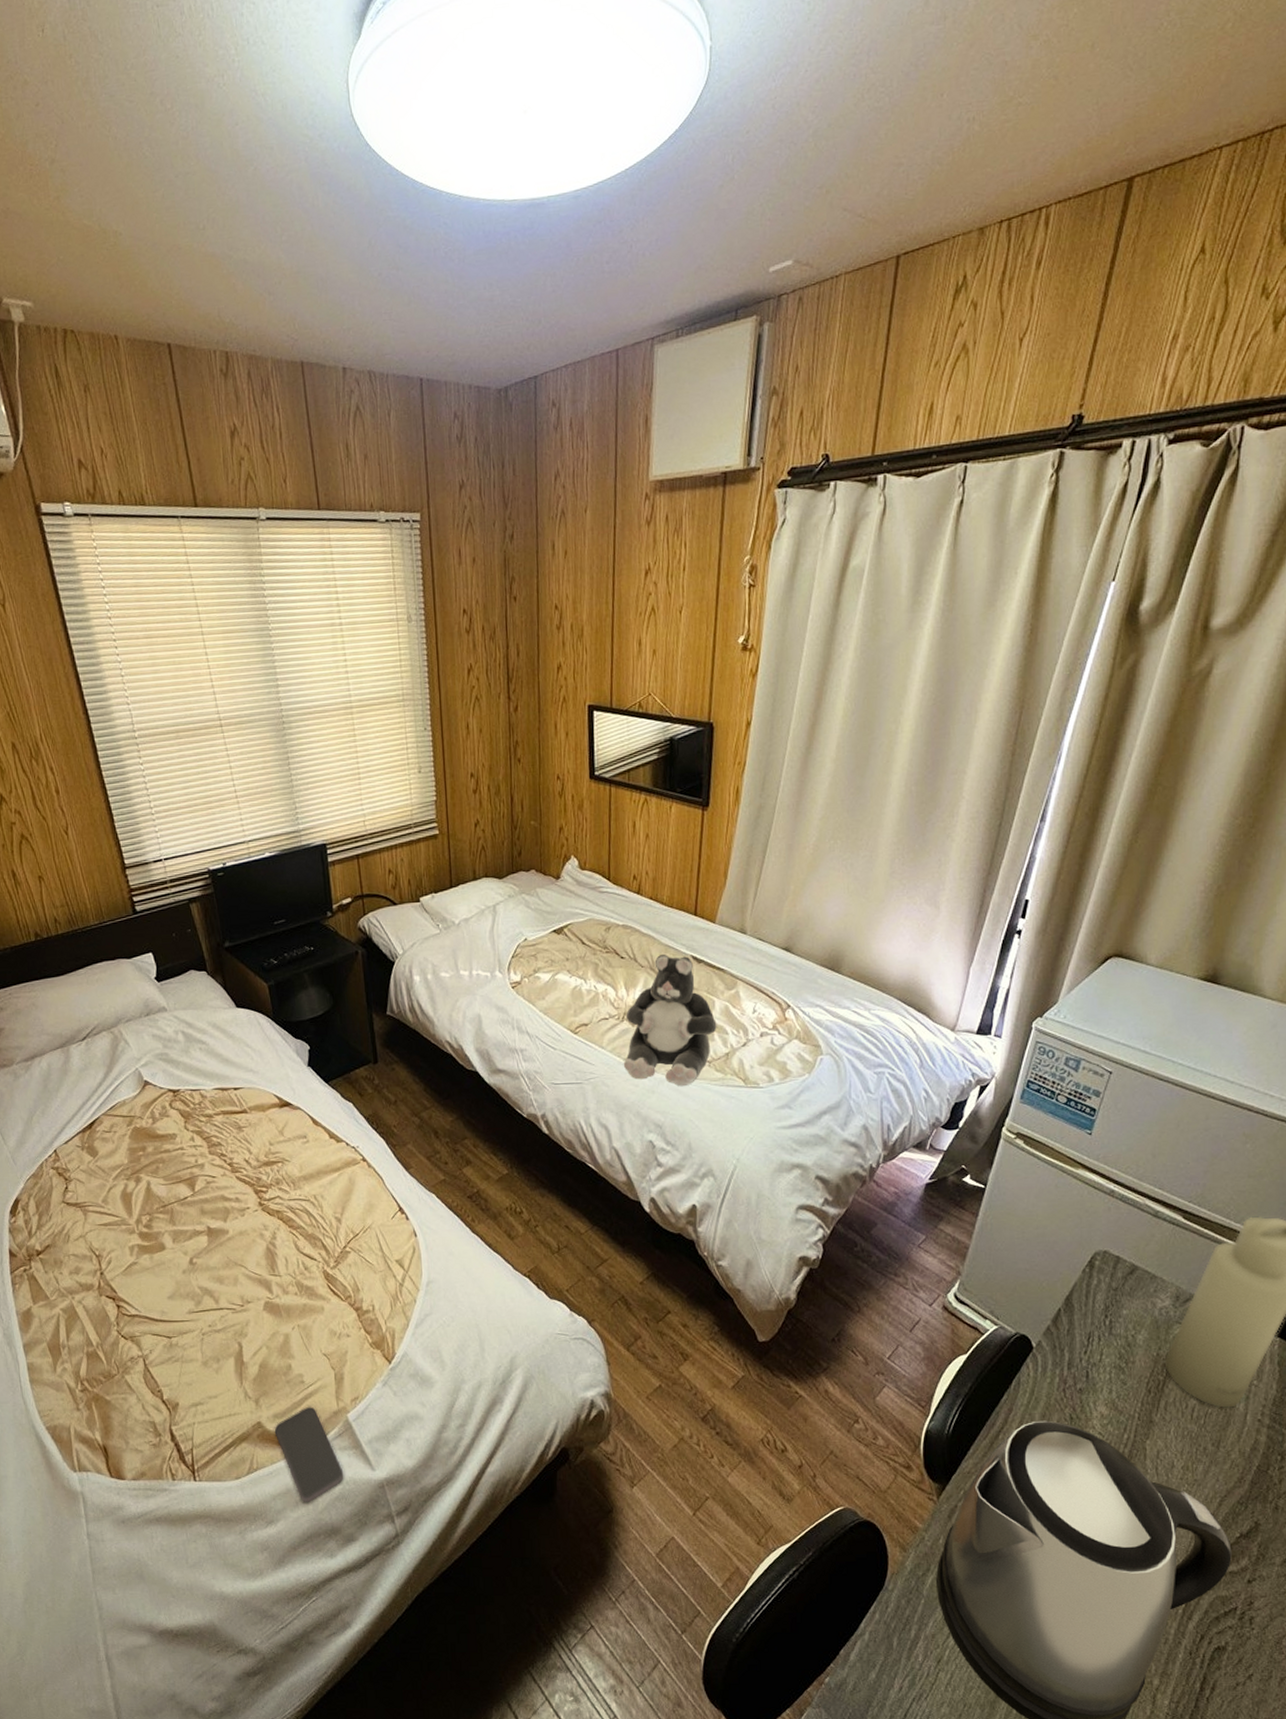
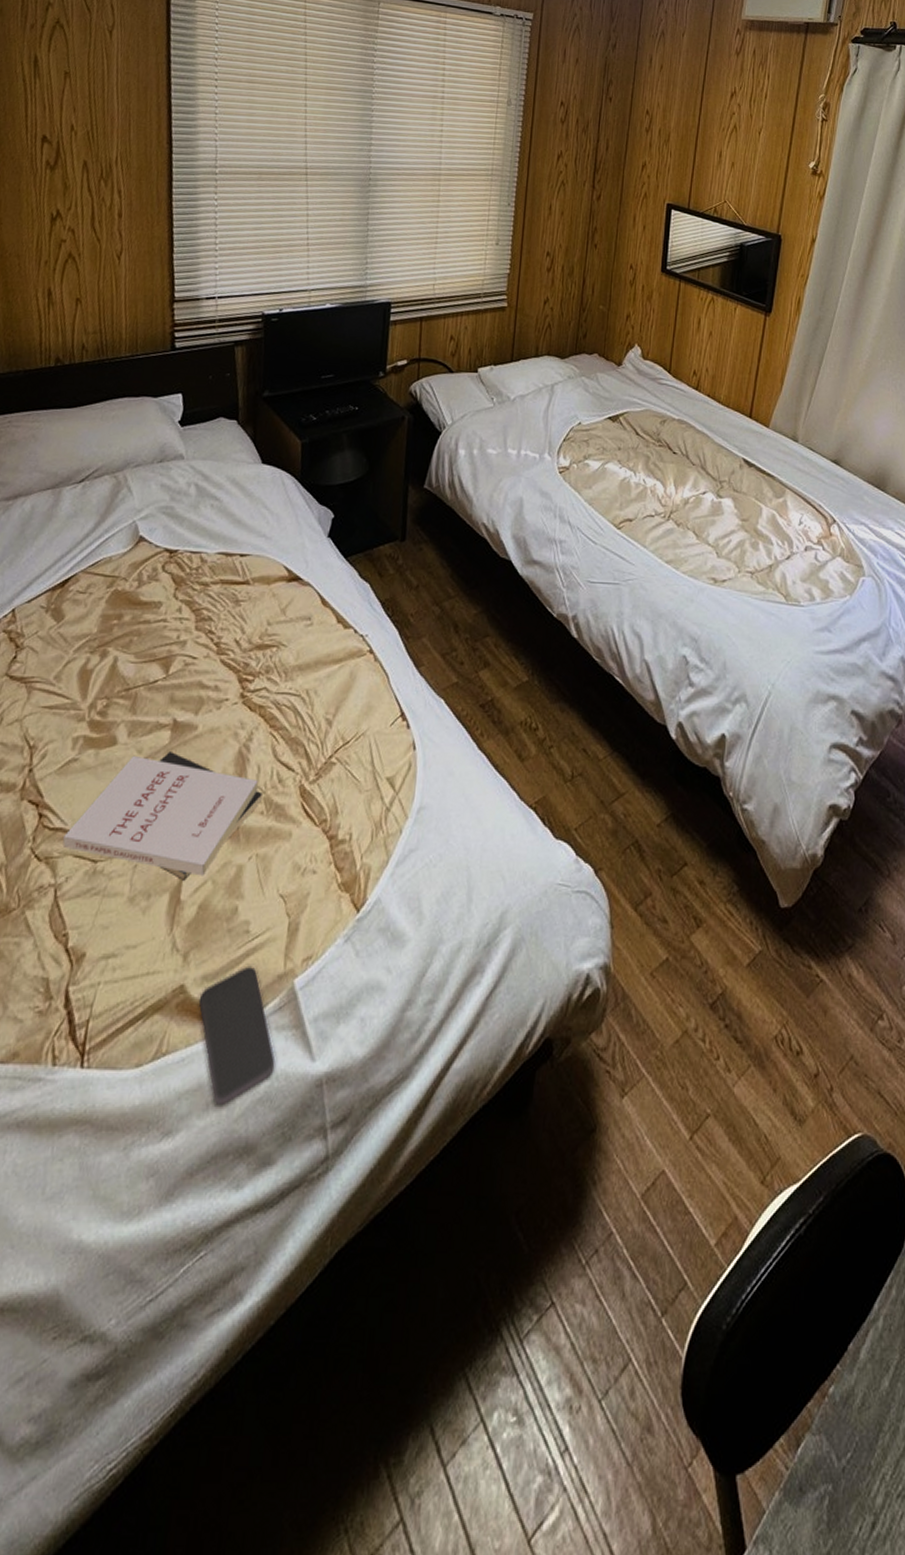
books: none [140,1252,295,1348] -> present [62,752,264,881]
plush toy: present [623,954,717,1087] -> none [664,453,762,598]

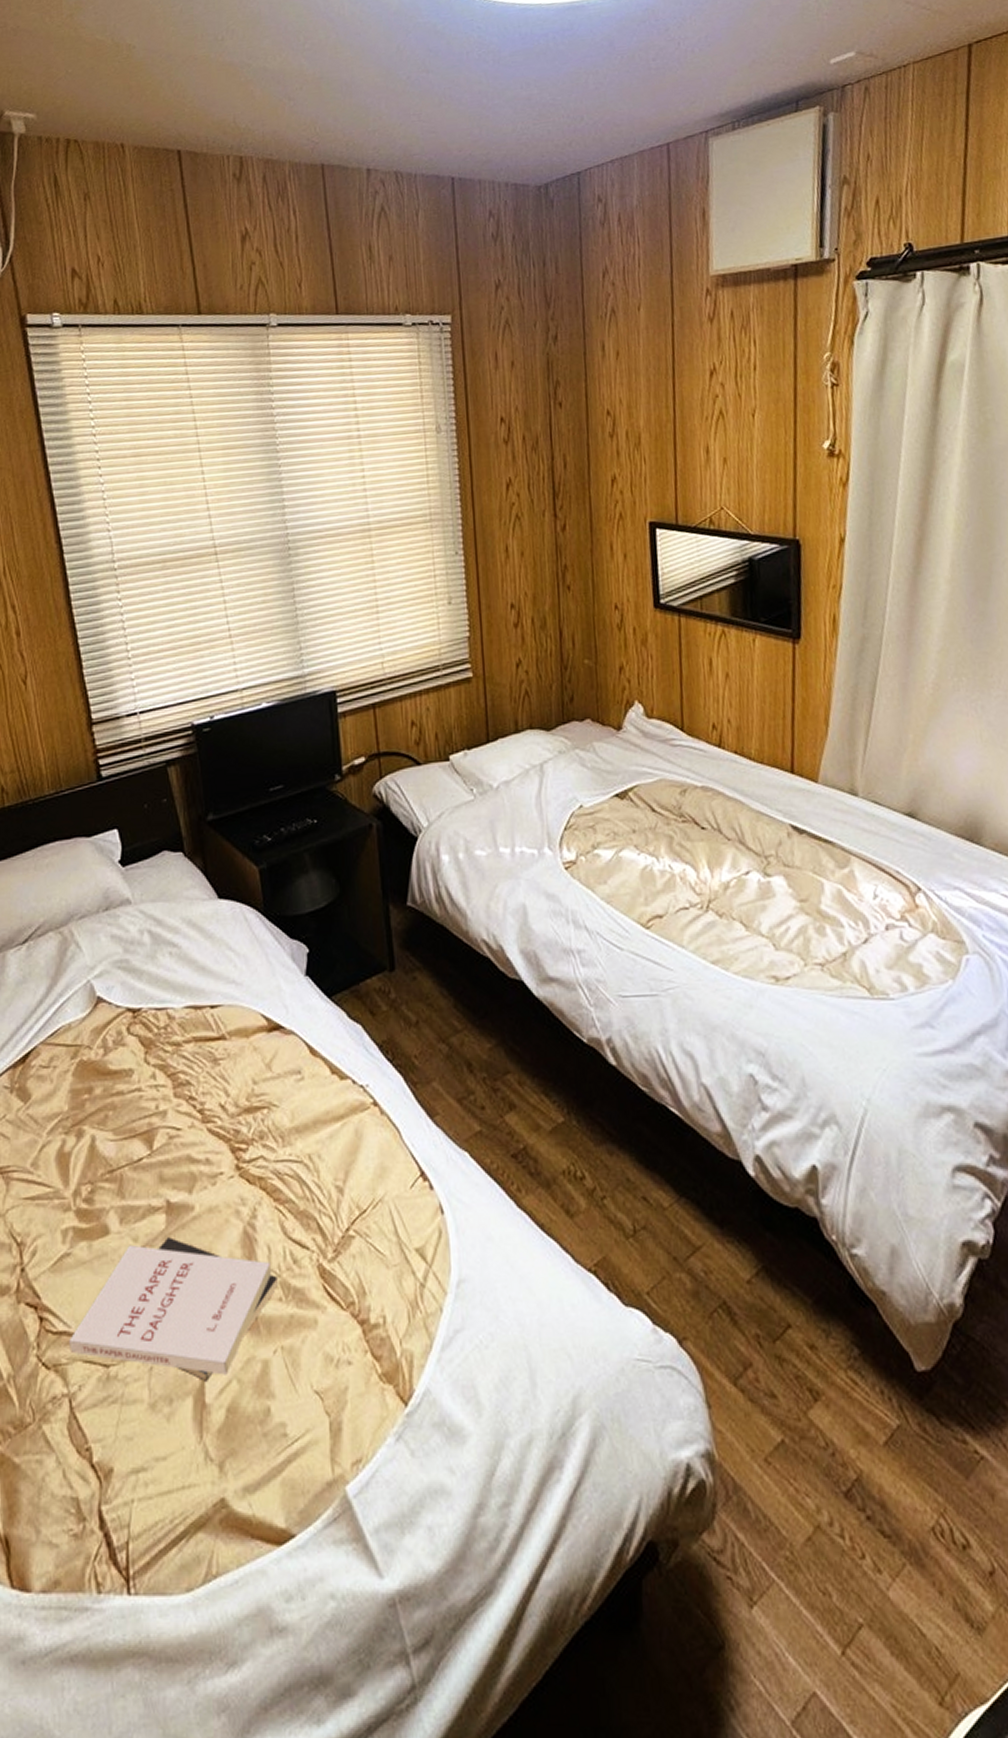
smartphone: present [199,965,276,1106] -> none [243,1473,339,1632]

